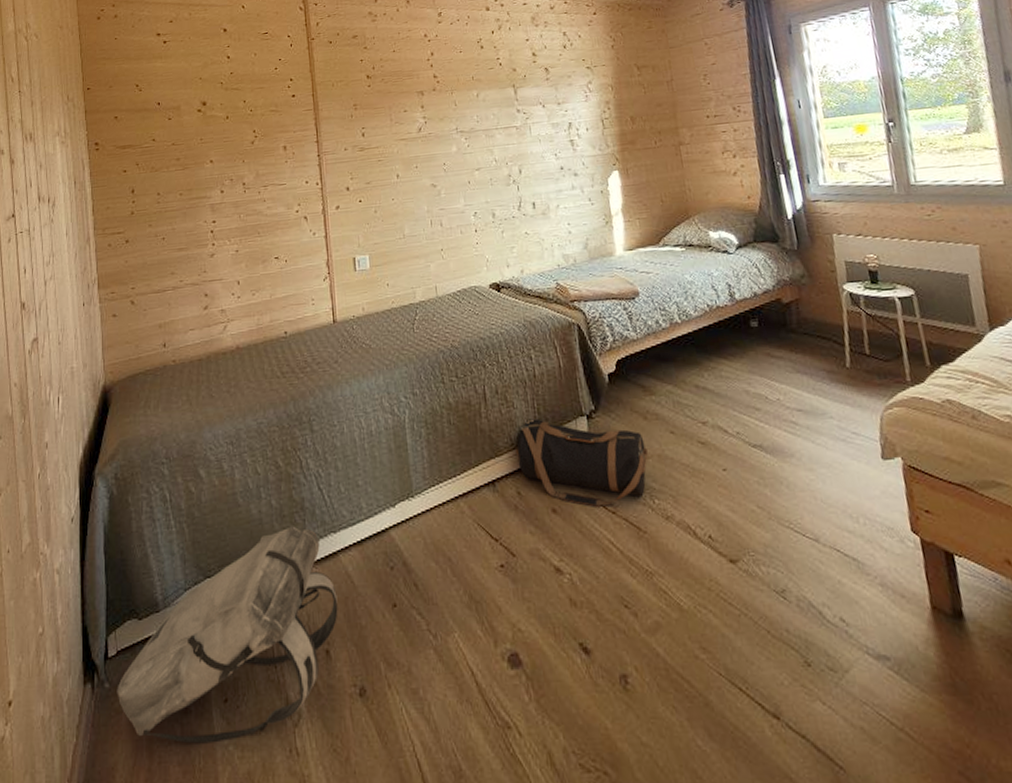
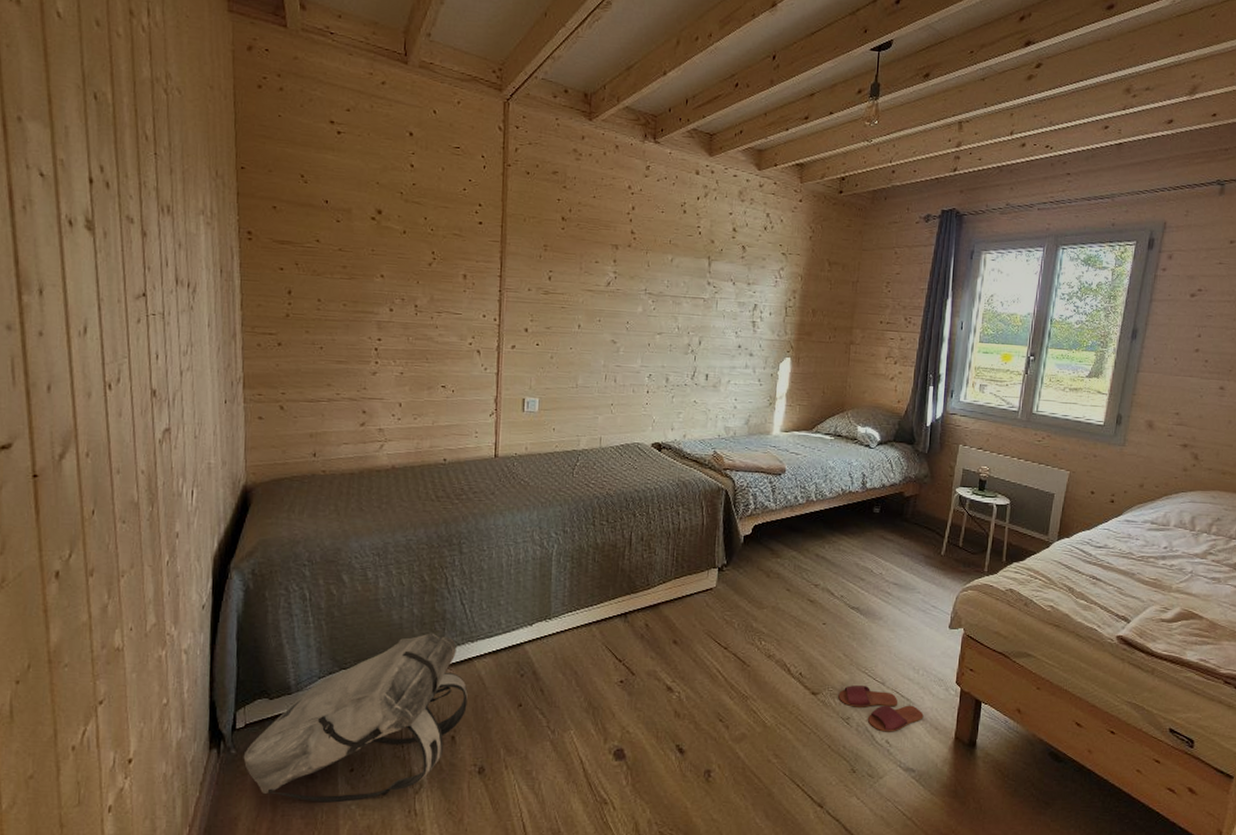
duffel bag: present [515,419,648,507] -> none [650,565,764,643]
slippers: none [763,545,882,606] -> present [838,685,924,732]

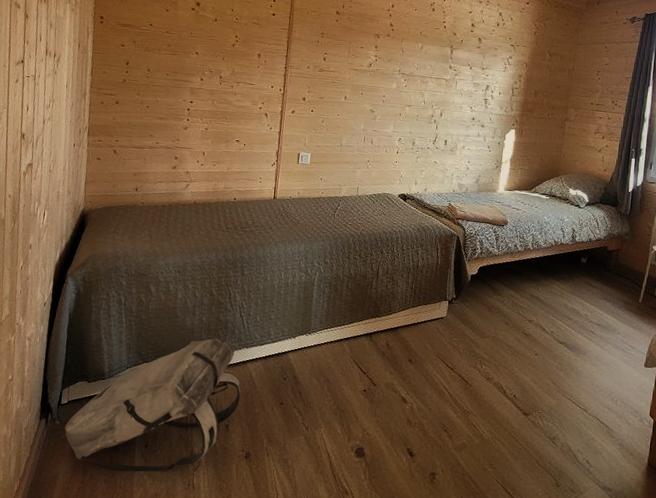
slippers: present [838,685,924,732] -> none [546,410,621,454]

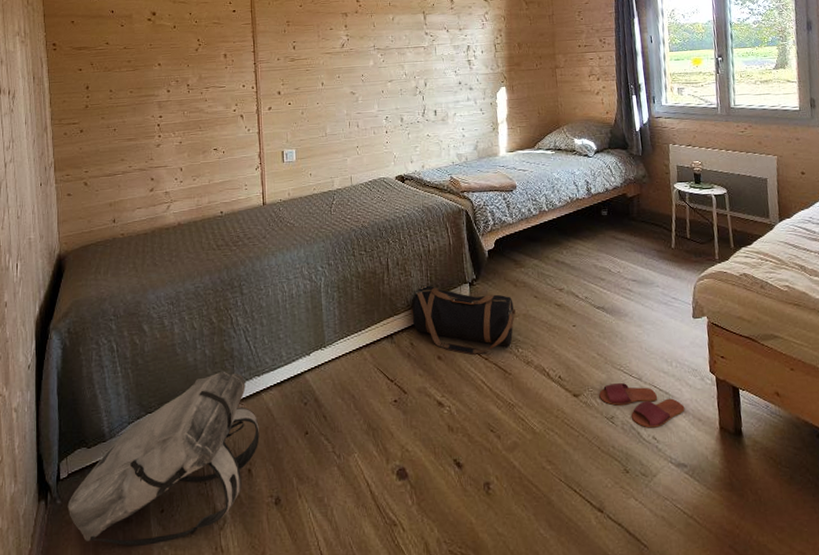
duffel bag: none [391,296,486,364] -> present [410,285,516,355]
slippers: none [546,410,621,454] -> present [599,383,685,428]

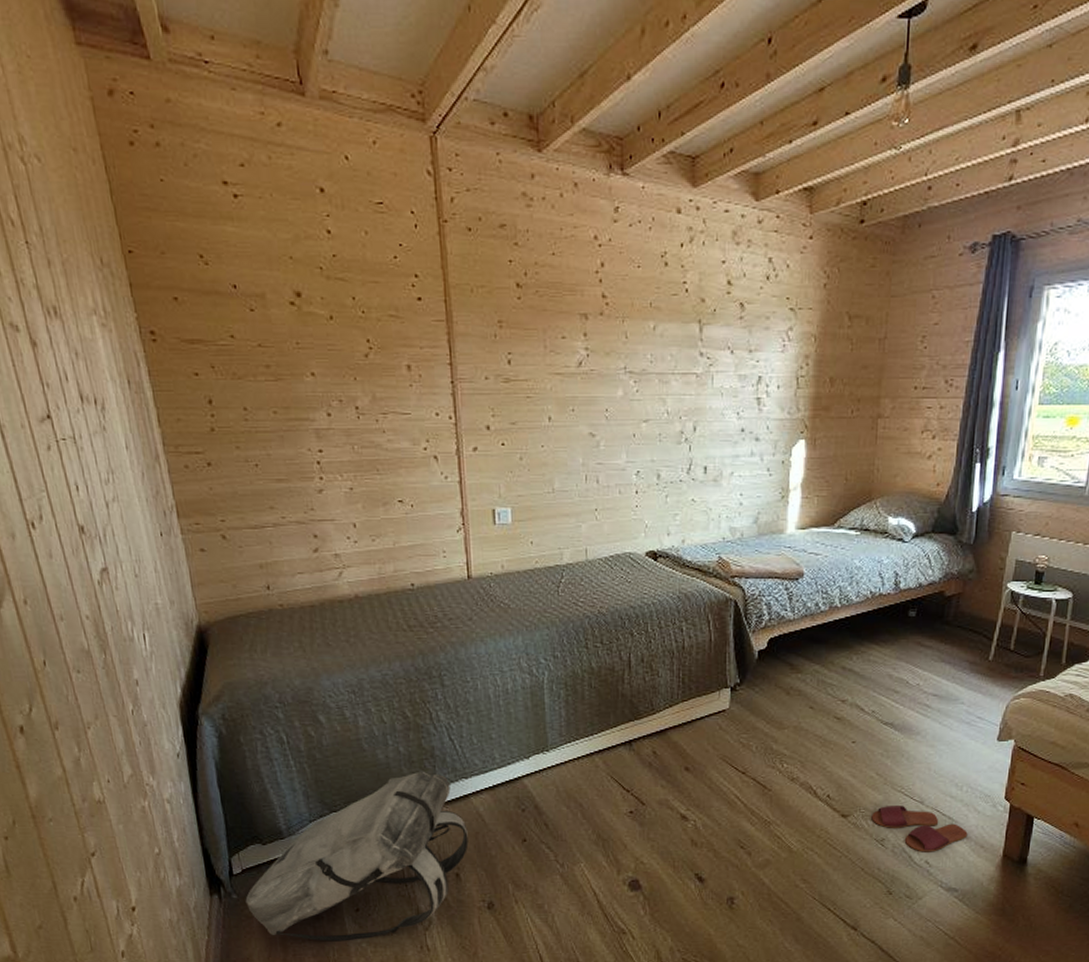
duffel bag: present [410,285,516,355] -> none [655,687,784,767]

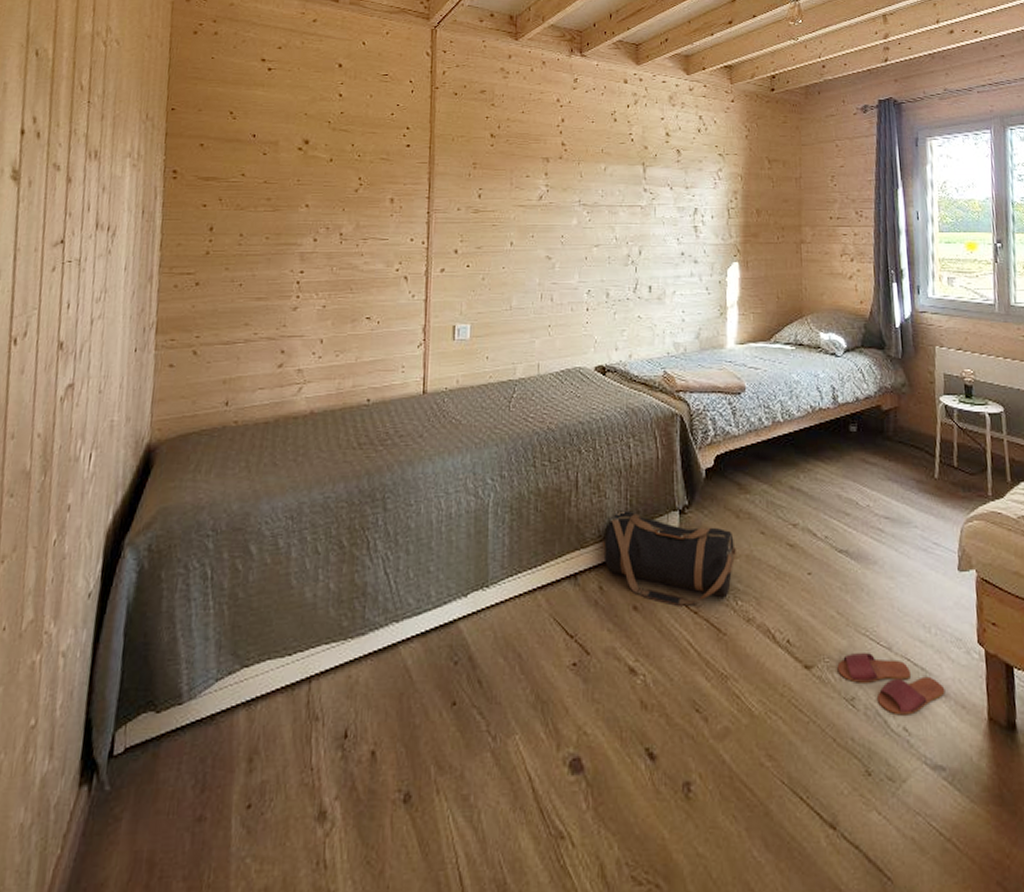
backpack: present [245,771,469,942] -> none [118,613,392,856]
duffel bag: none [655,687,784,767] -> present [602,510,736,606]

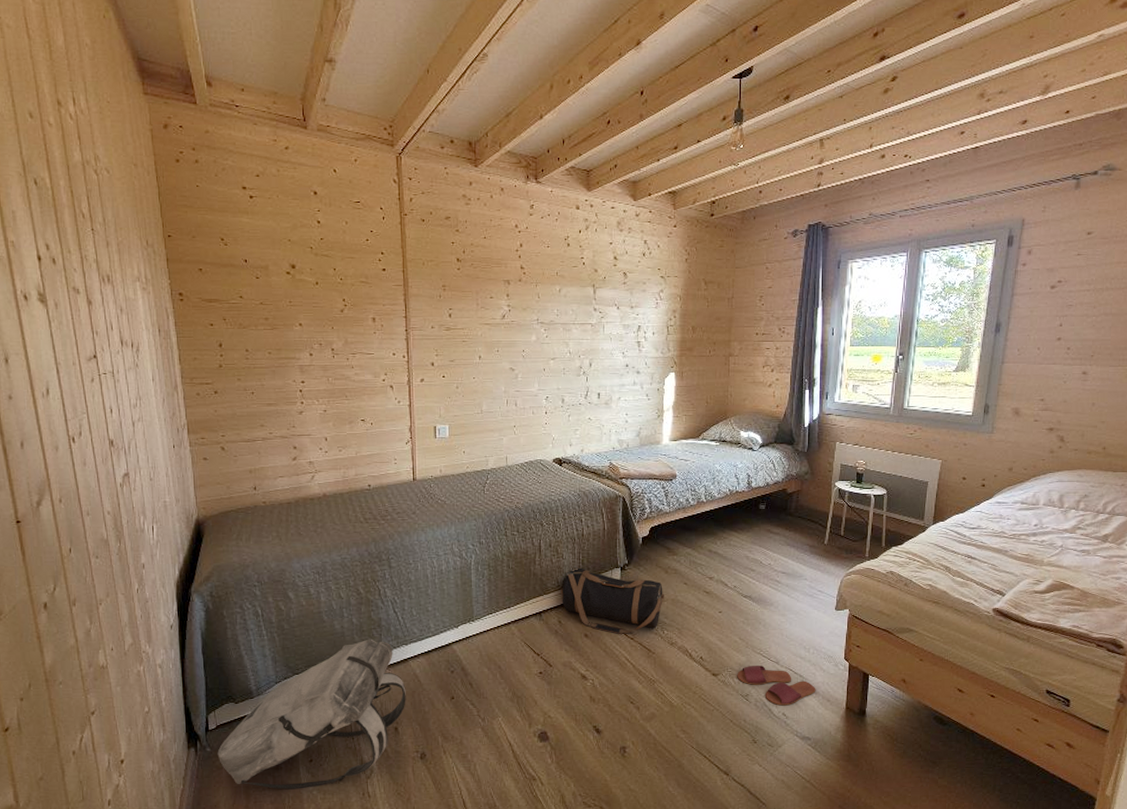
backpack: none [118,613,392,856] -> present [217,639,406,790]

